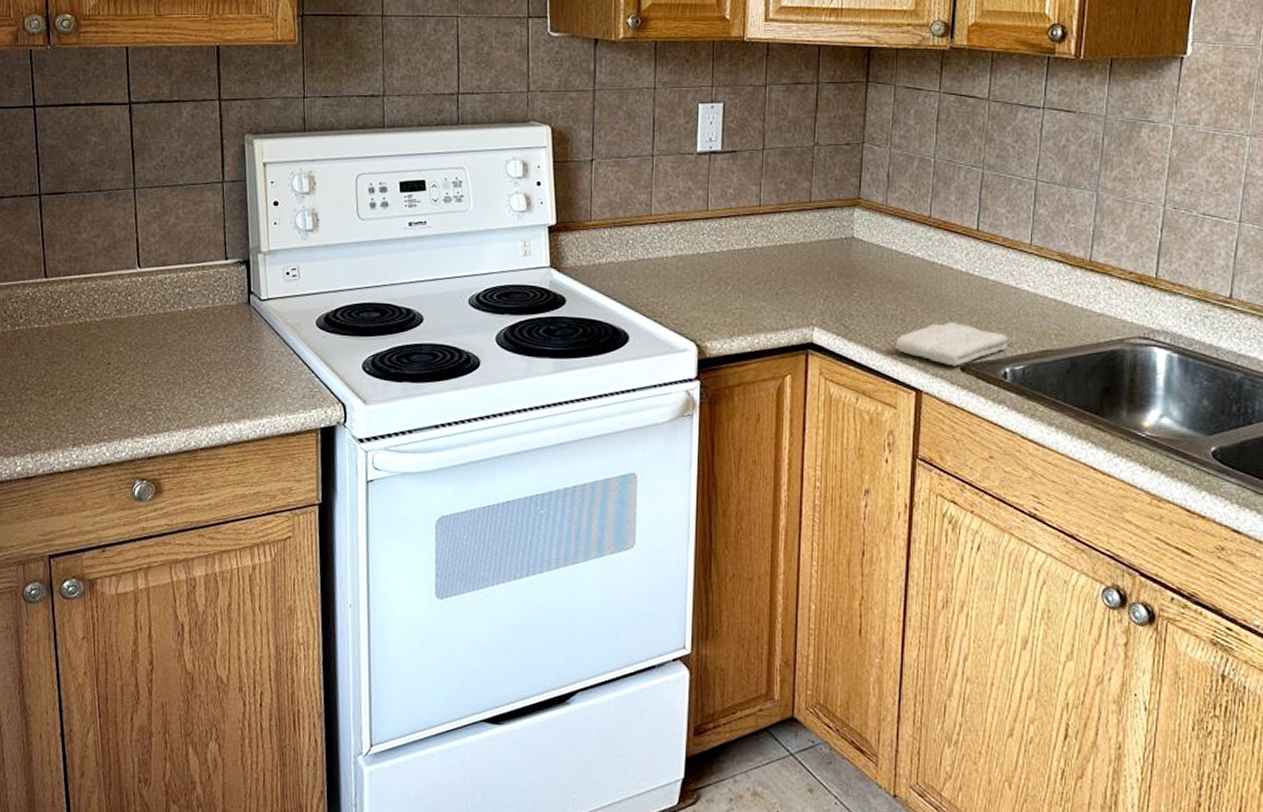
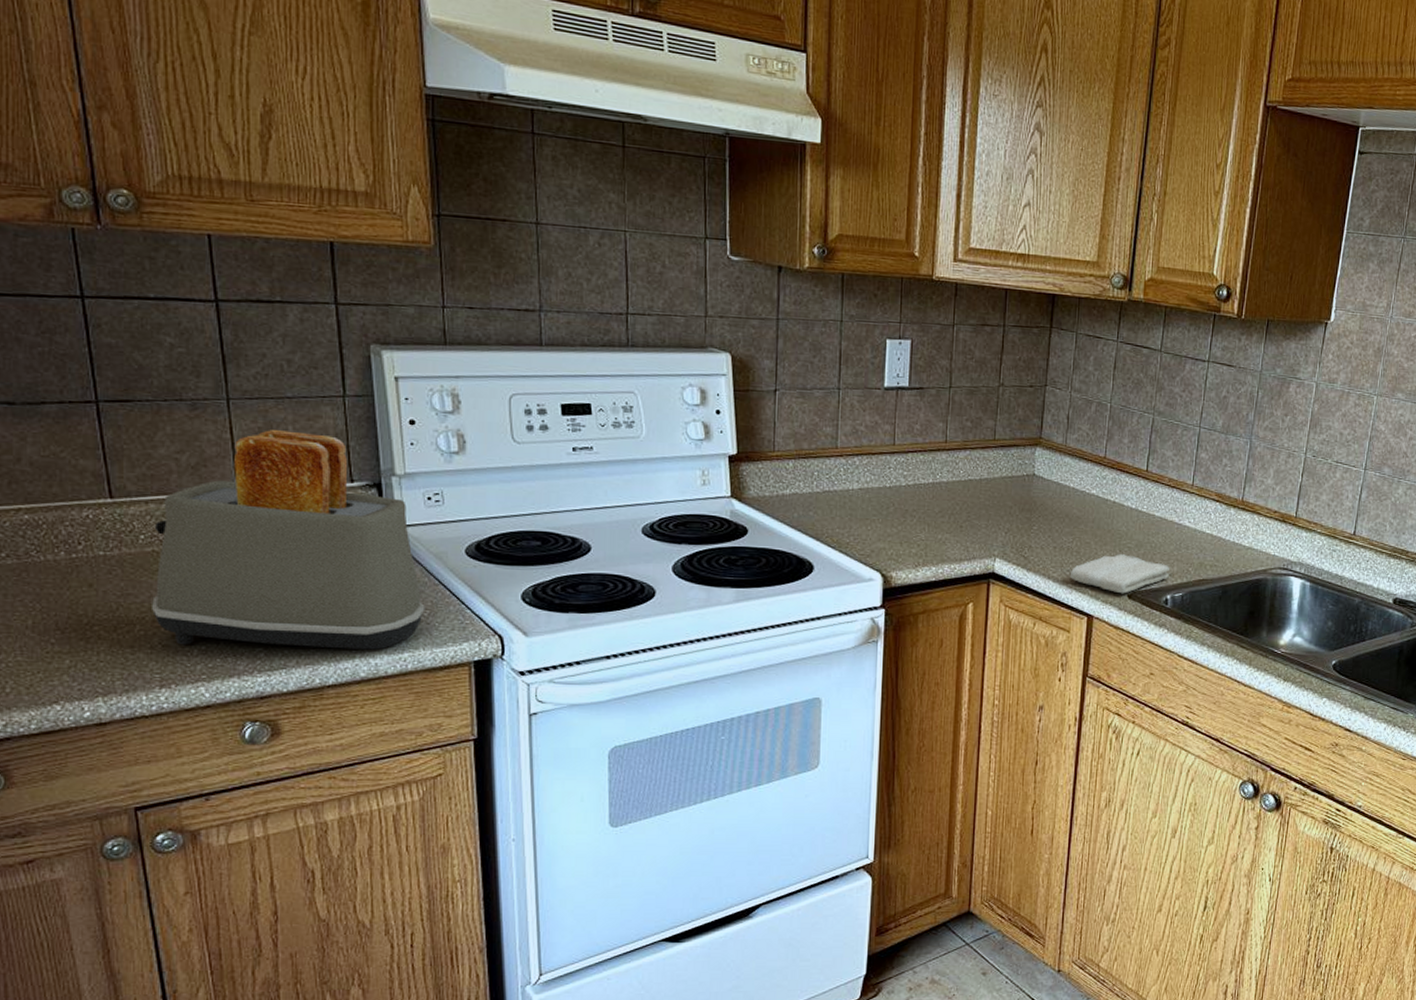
toaster: none [70,214,282,416] -> present [152,430,425,650]

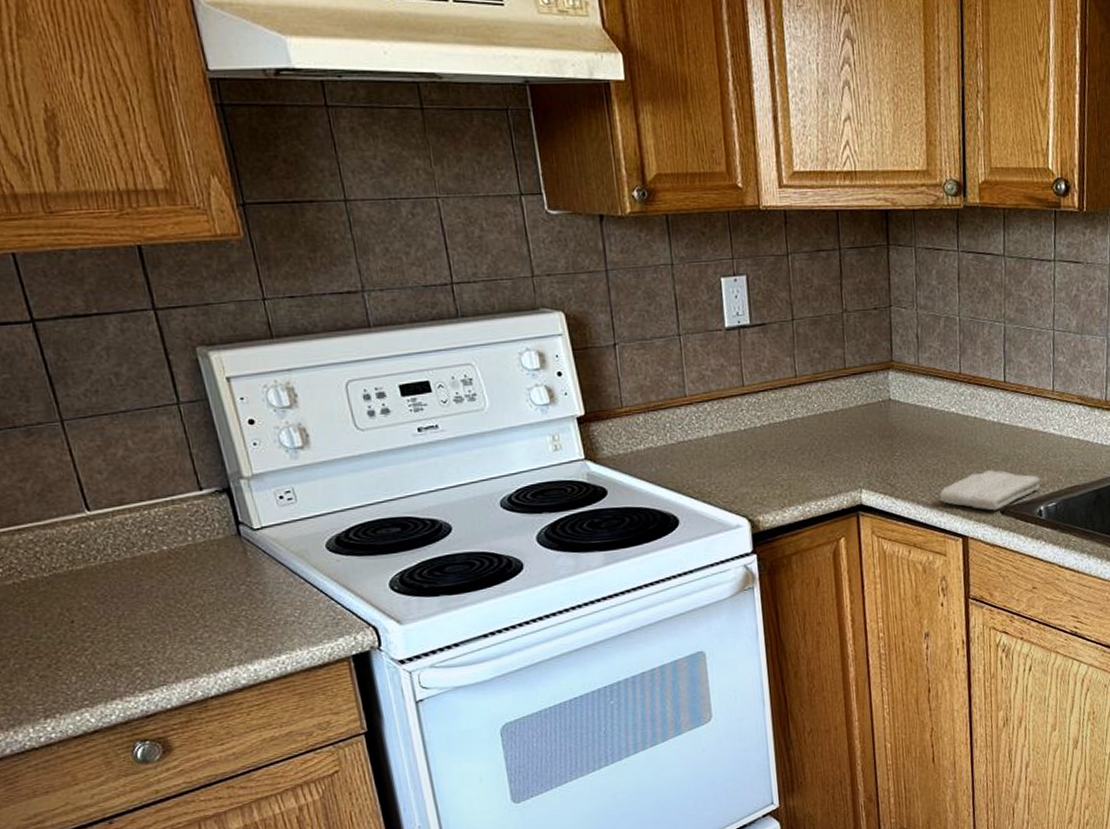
toaster: present [152,430,425,650] -> none [10,445,295,674]

